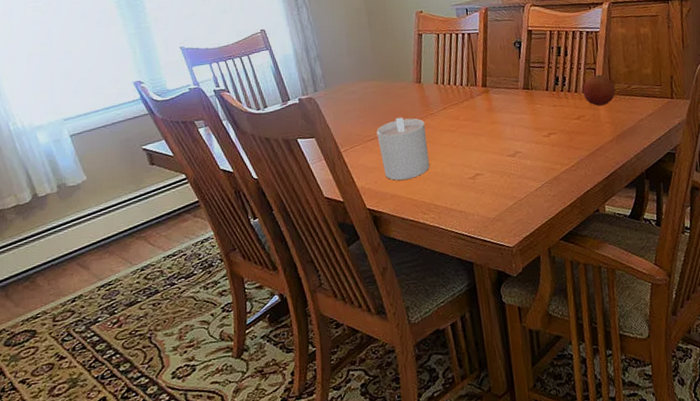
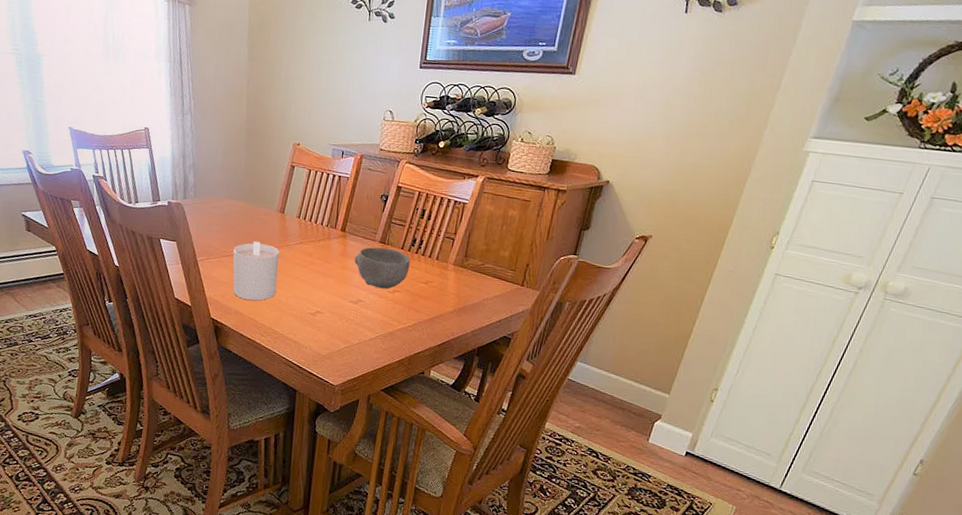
bowl: none [502,93,559,135] -> present [354,247,411,289]
fruit: present [583,74,616,106] -> none [436,245,469,276]

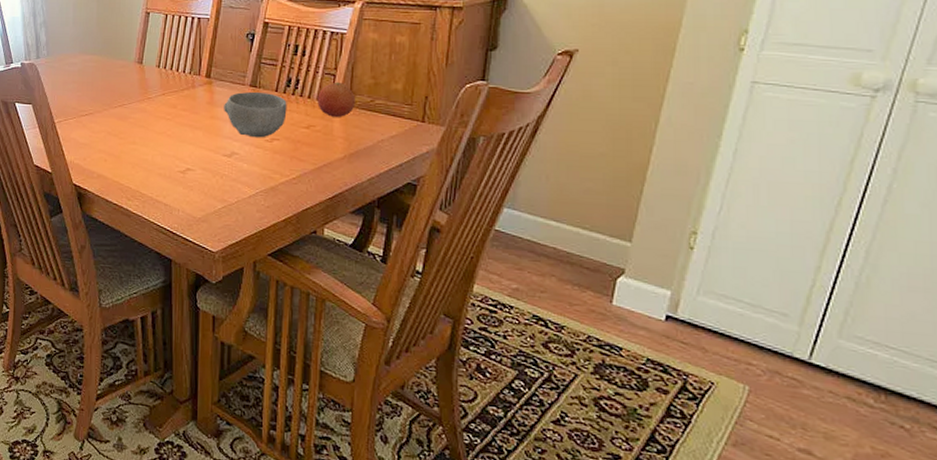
candle: present [233,240,280,301] -> none [91,96,141,162]
fruit: none [436,245,469,276] -> present [317,82,356,117]

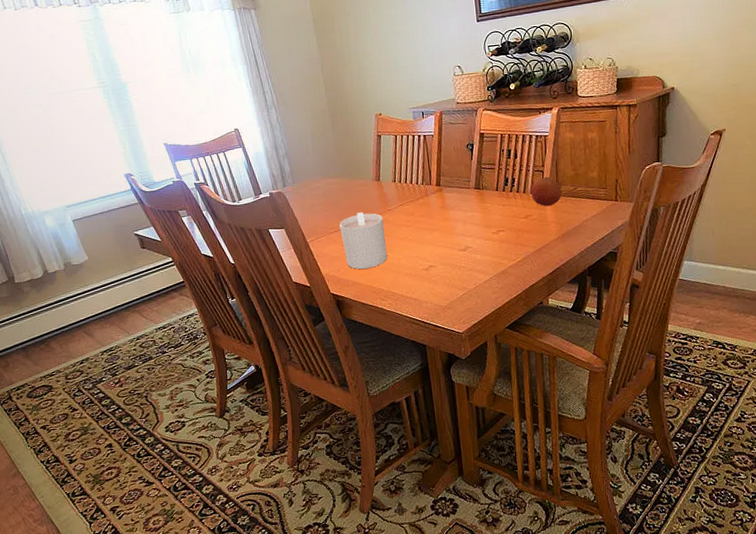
candle: none [91,96,141,162] -> present [339,212,388,270]
bowl: present [224,91,287,138] -> none [454,192,508,232]

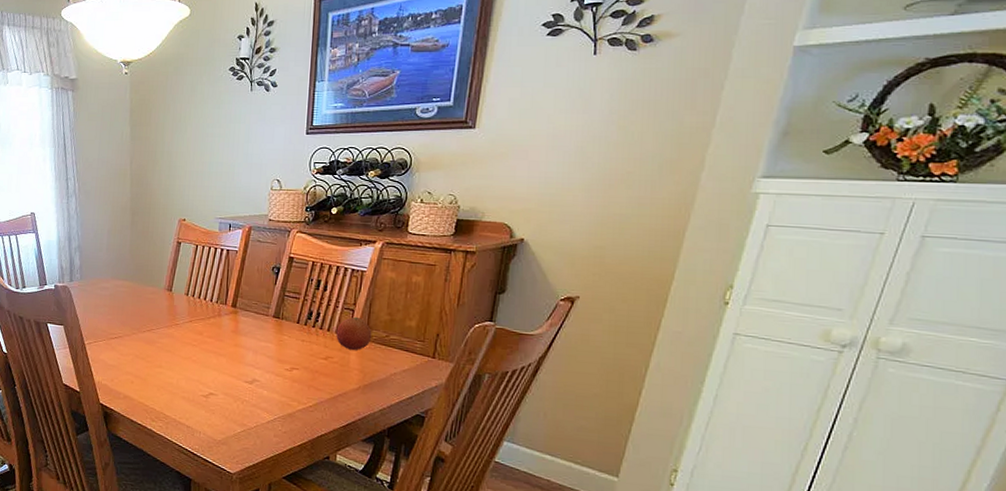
candle: present [339,212,388,270] -> none [121,321,168,384]

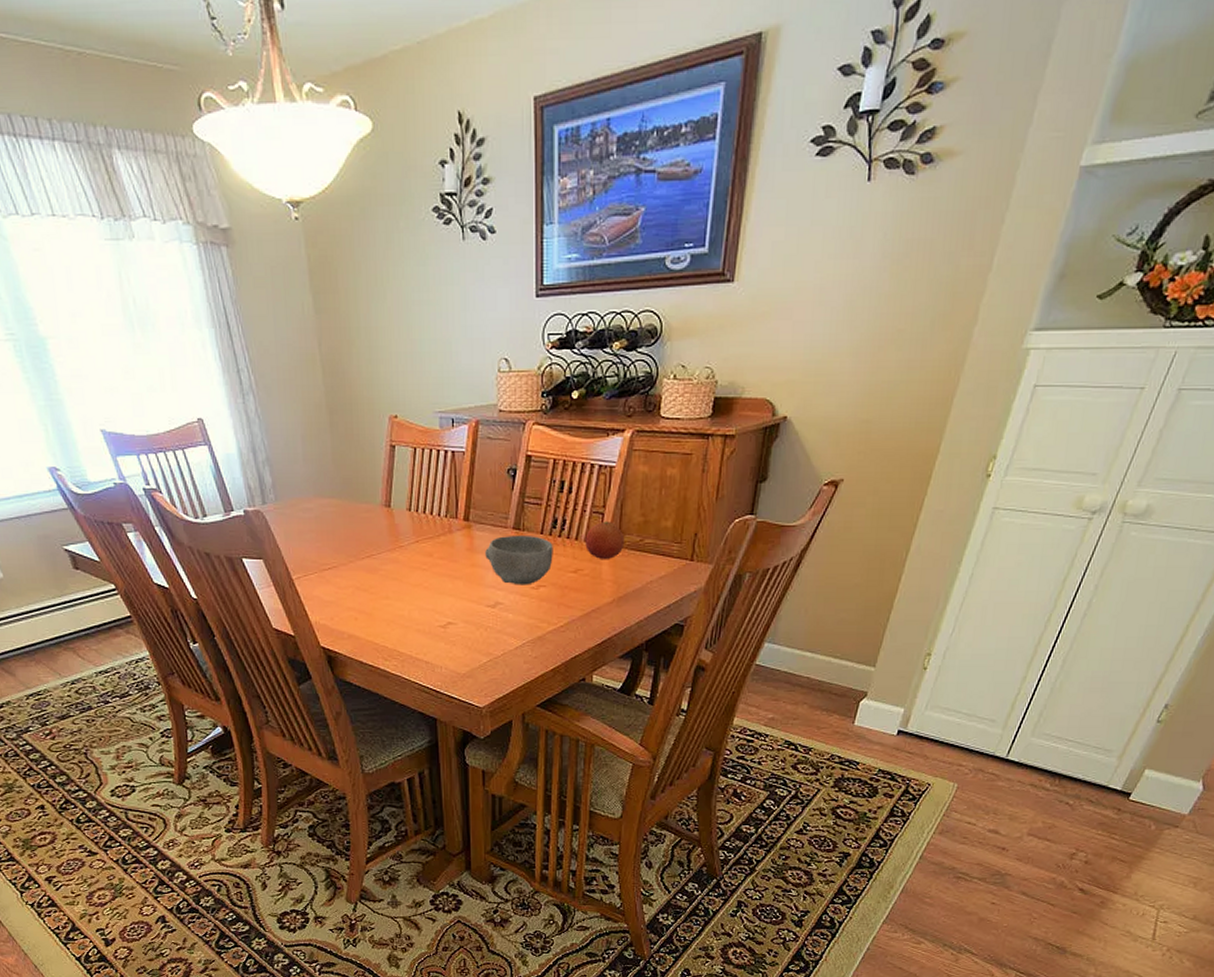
bowl: none [247,322,308,367] -> present [485,534,553,585]

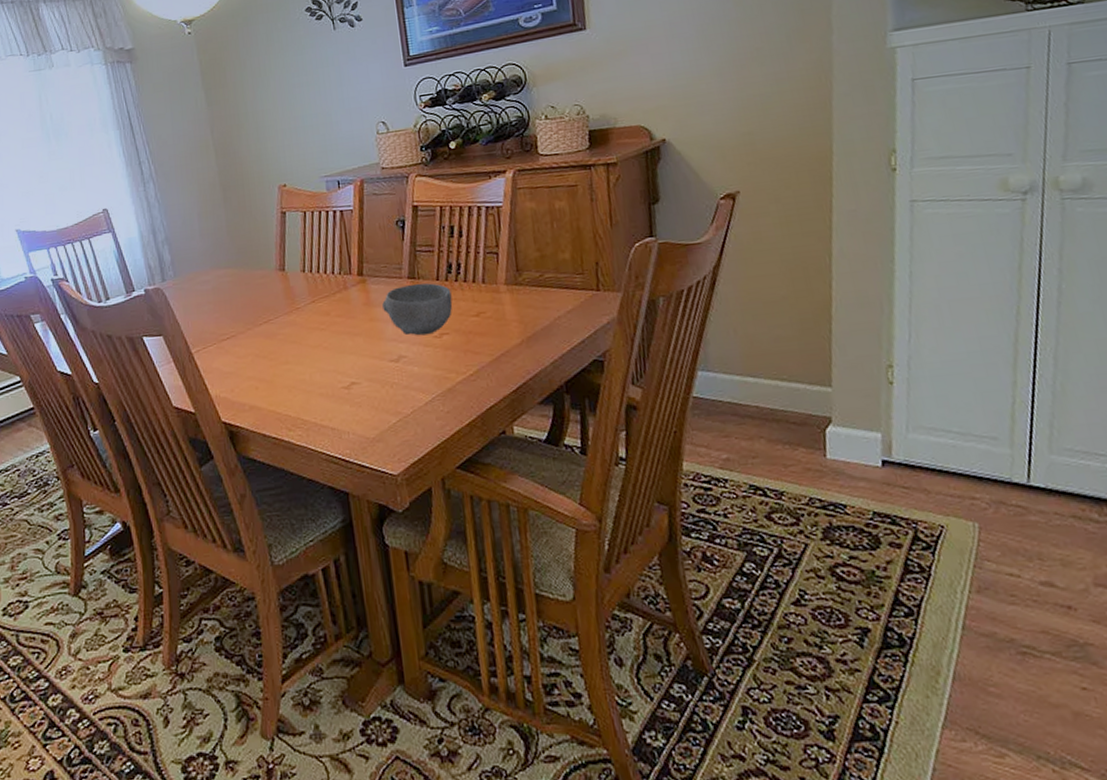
fruit: present [585,521,625,559] -> none [482,259,525,300]

